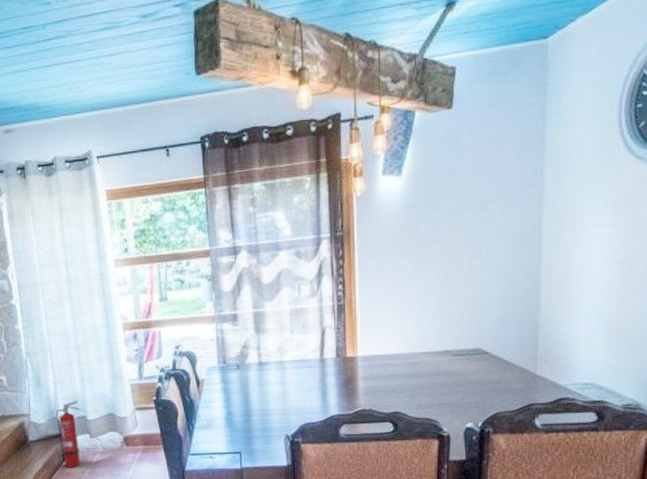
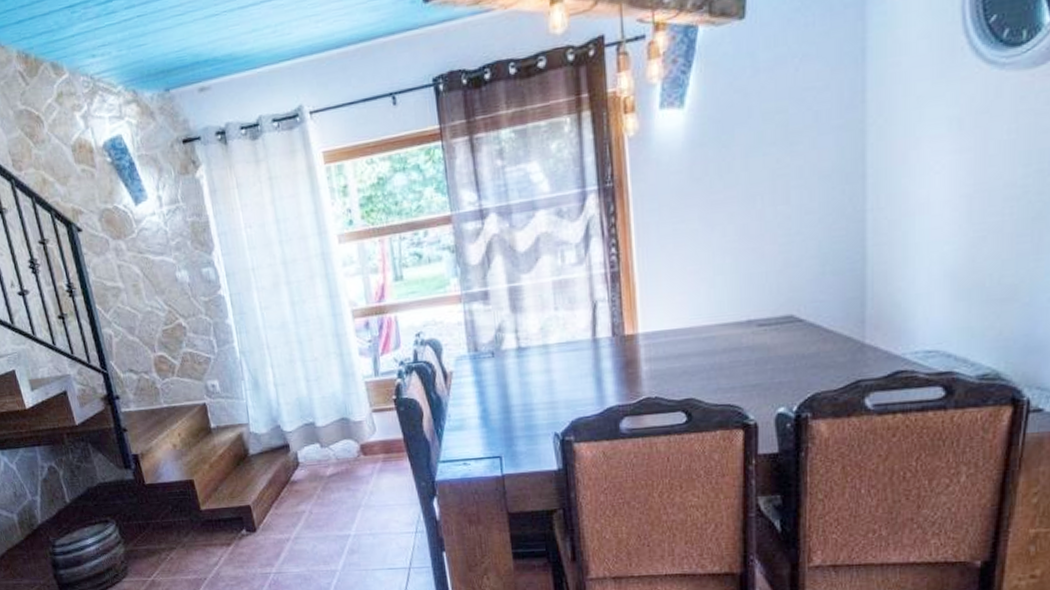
fire extinguisher: present [55,400,80,468] -> none [278,404,311,484]

